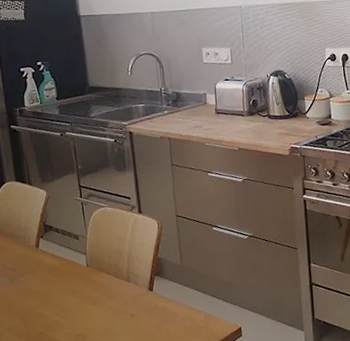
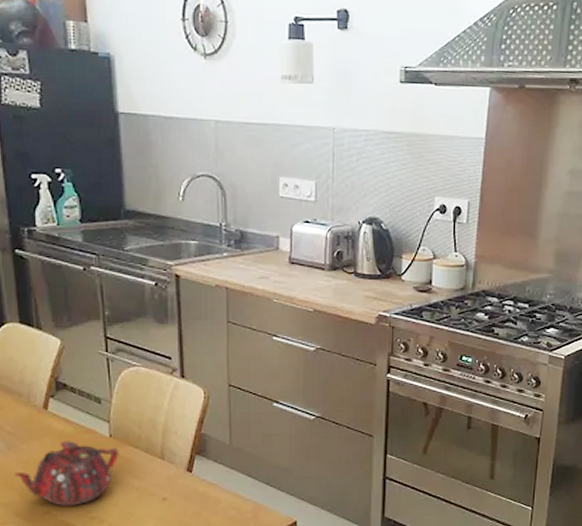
teapot: none [15,272,95,327] -> present [13,441,119,506]

